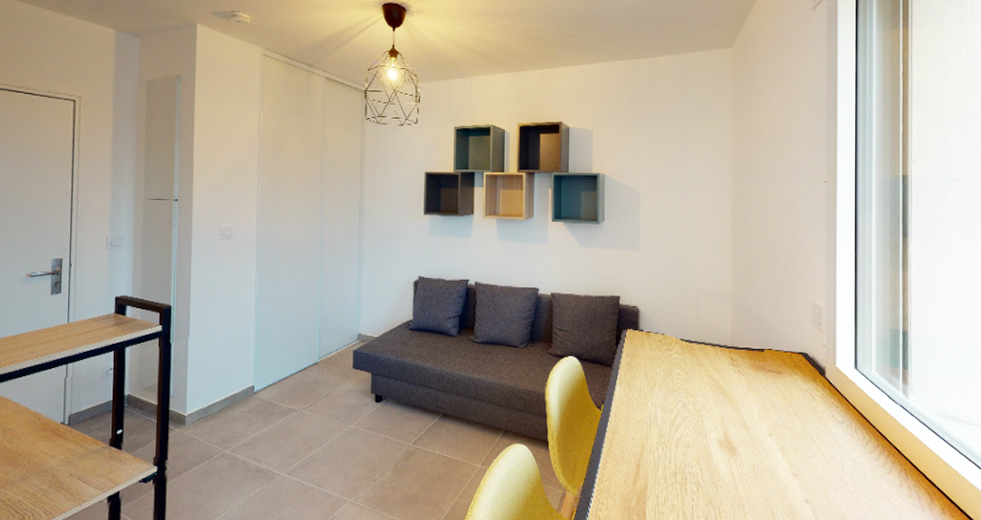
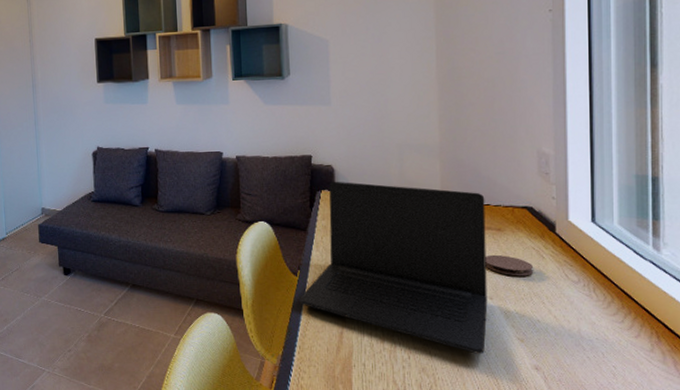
laptop: none [602,321,768,487] -> present [300,181,488,354]
coaster: none [766,395,806,416] -> present [485,254,533,276]

